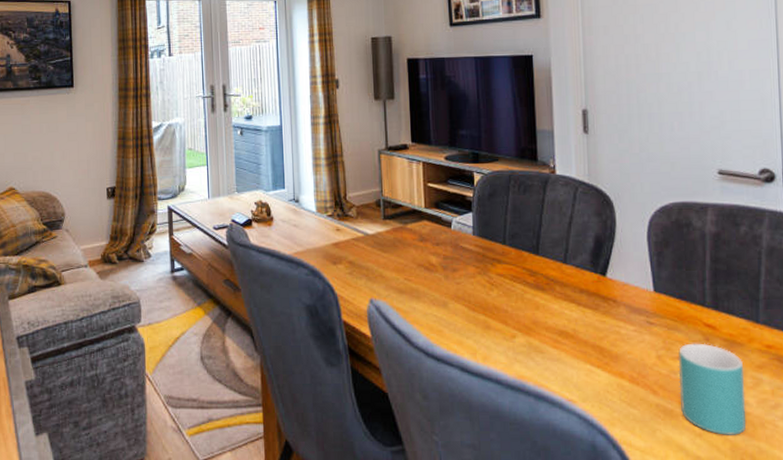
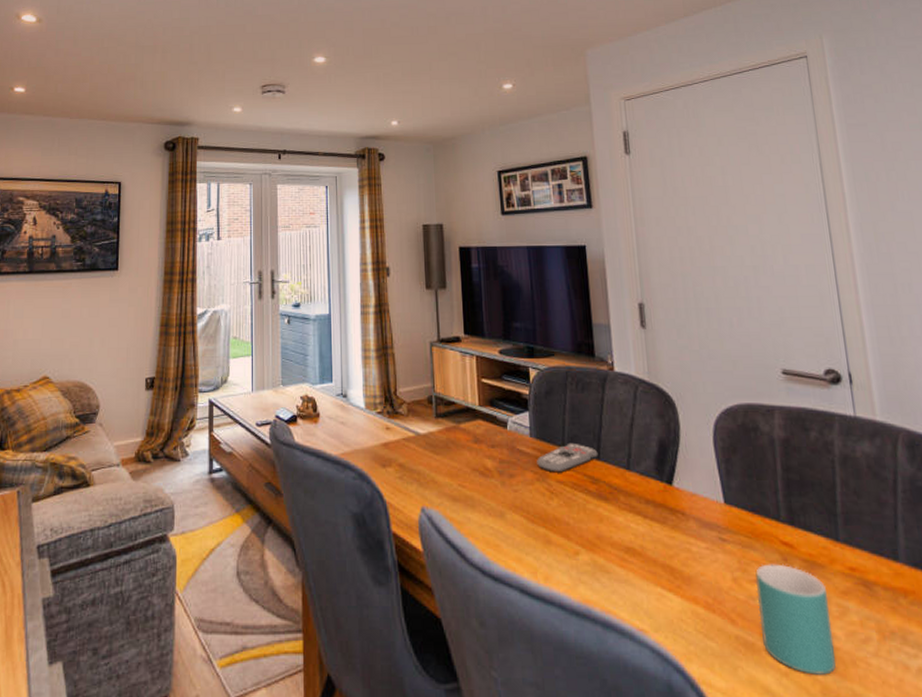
remote control: none [479,240,537,267] -> present [537,442,598,473]

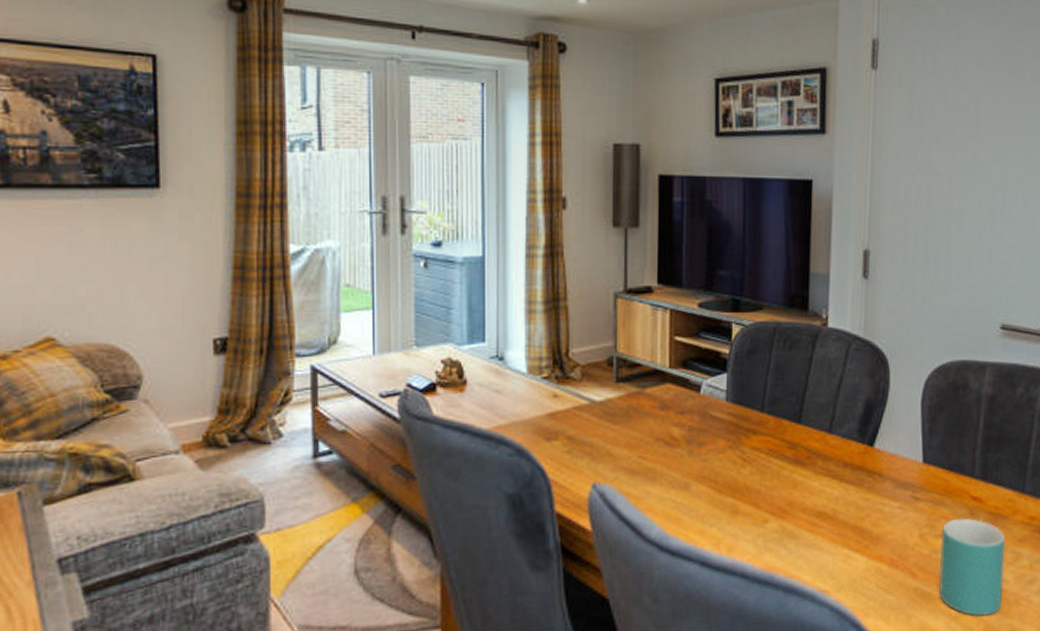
remote control: present [537,442,598,473] -> none [731,406,800,439]

